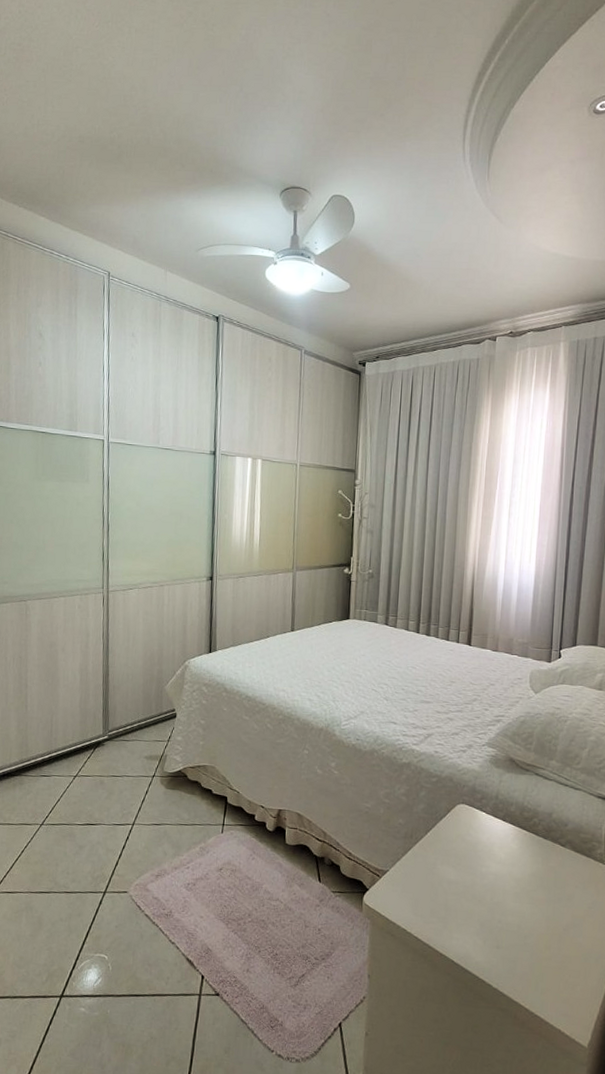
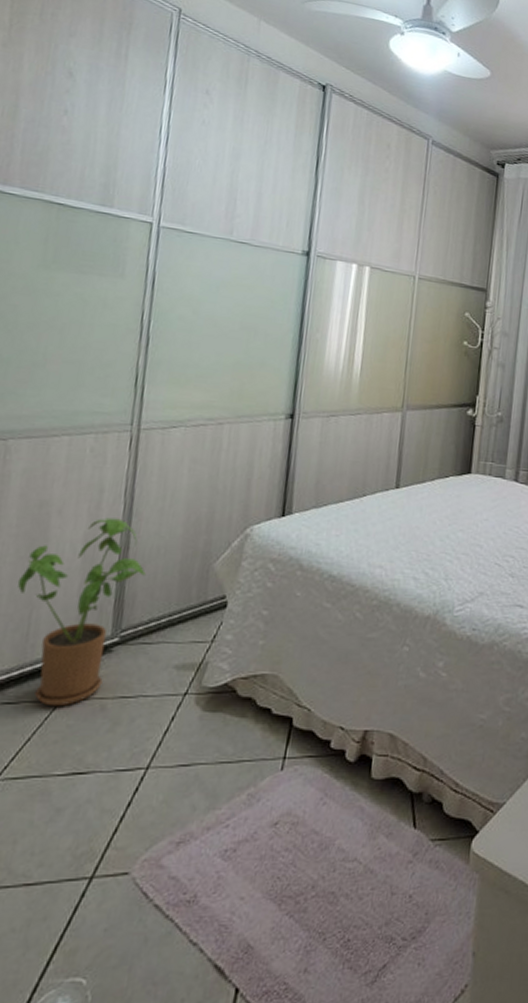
house plant: none [42,653,121,780] -> present [17,517,146,707]

